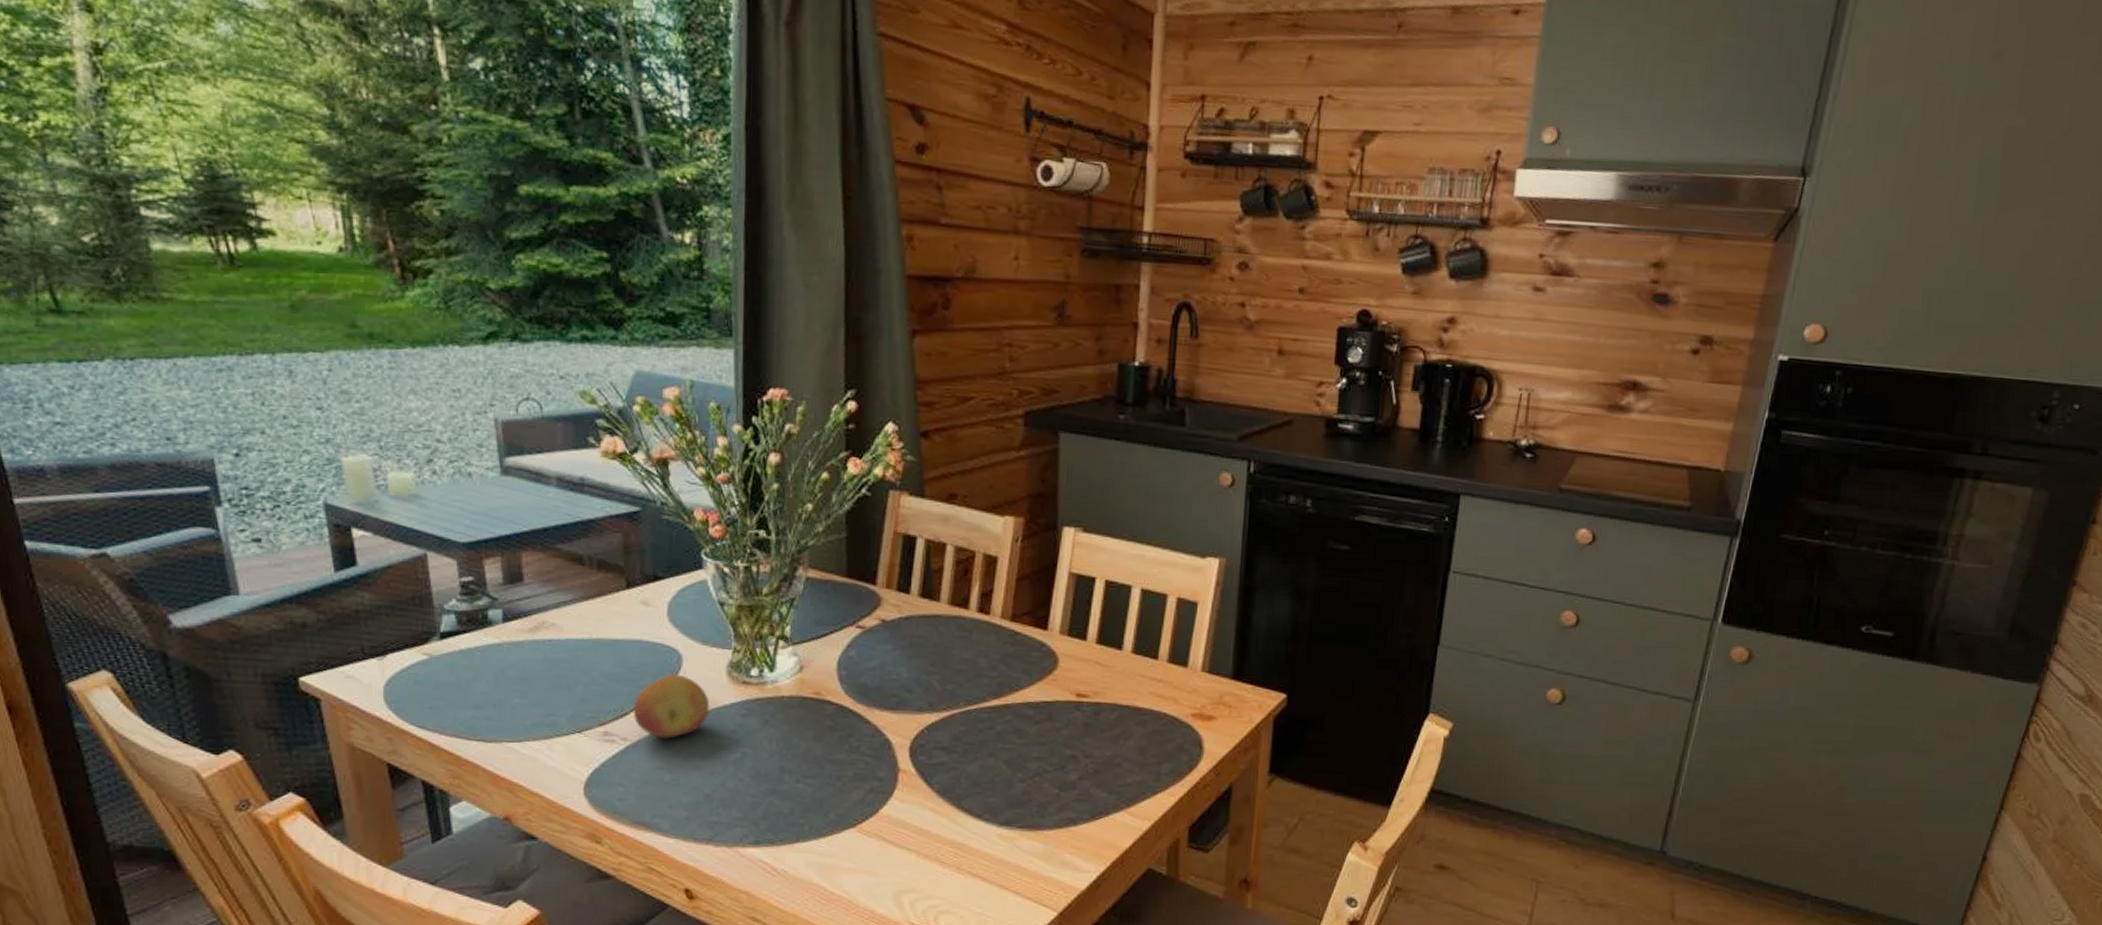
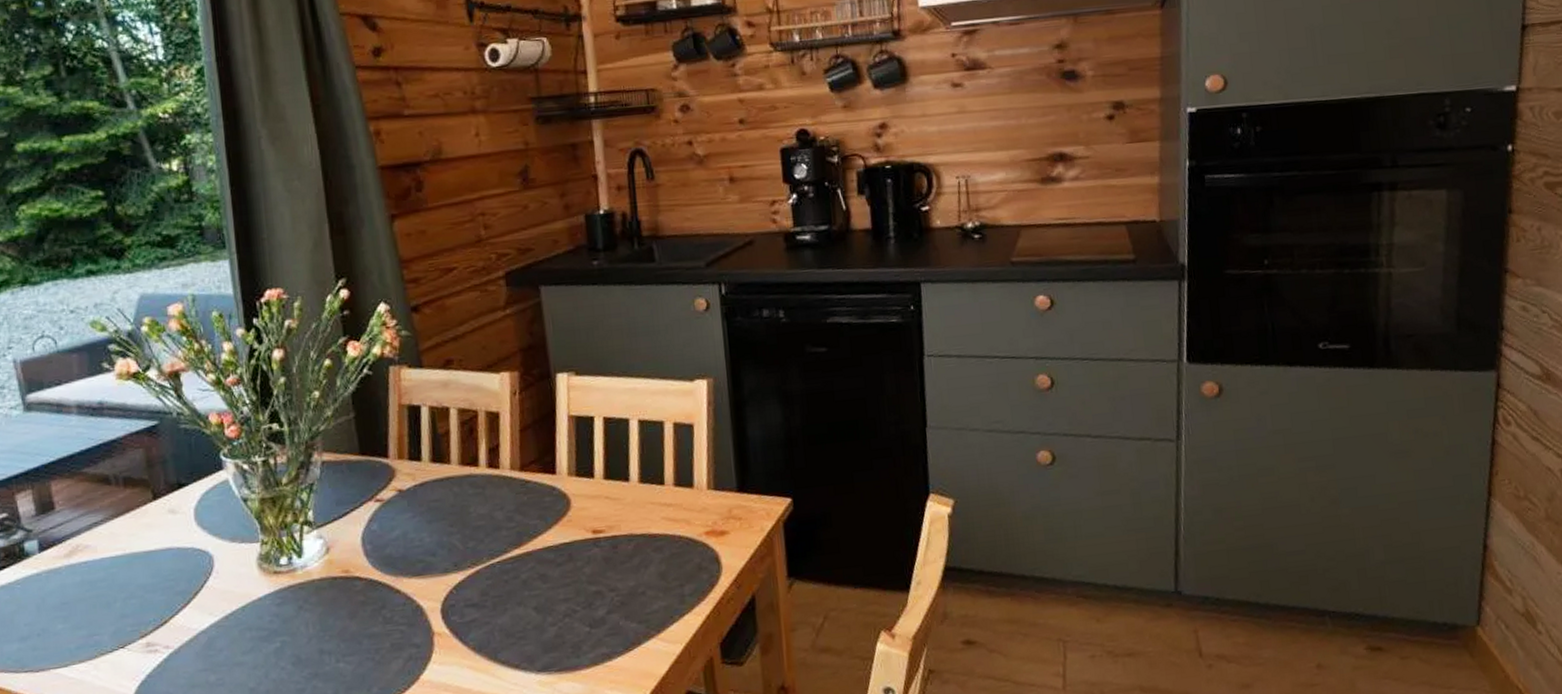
fruit: present [633,674,710,739] -> none [171,575,246,641]

